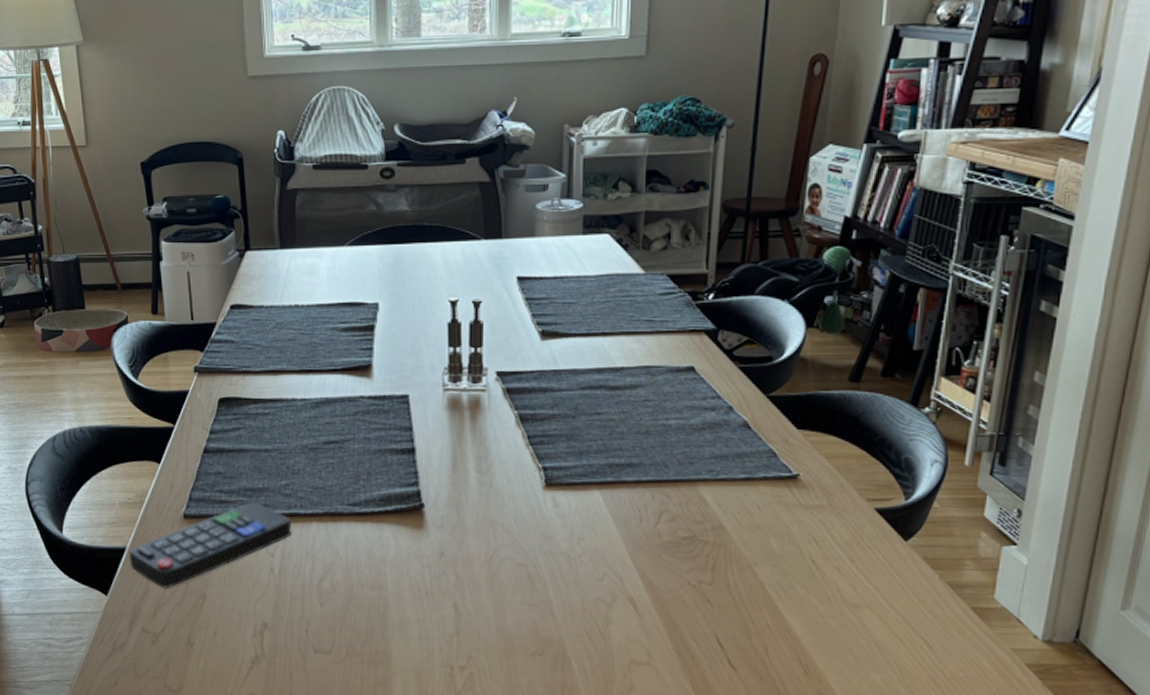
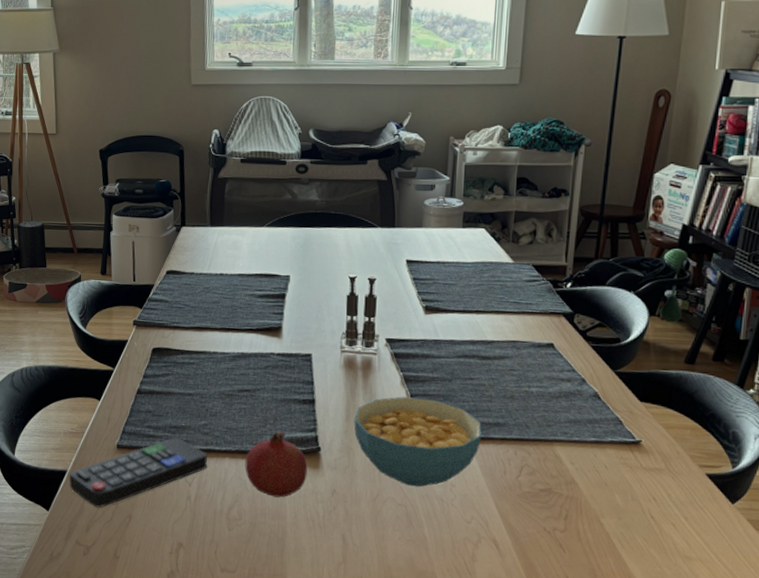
fruit: none [336,488,410,565] -> present [245,432,308,498]
cereal bowl: none [462,439,613,543] -> present [354,396,482,487]

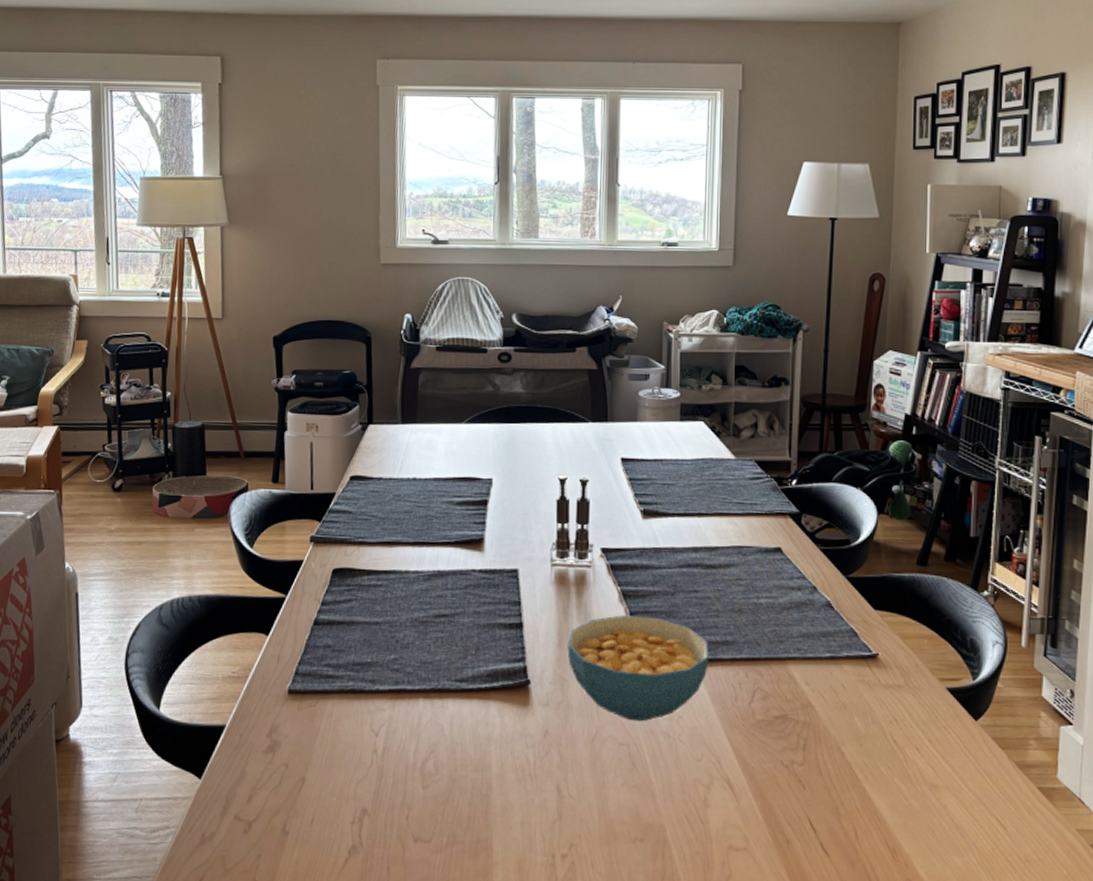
remote control: present [69,437,207,508] -> none [227,676,397,771]
fruit: present [245,432,308,498] -> none [442,663,515,744]

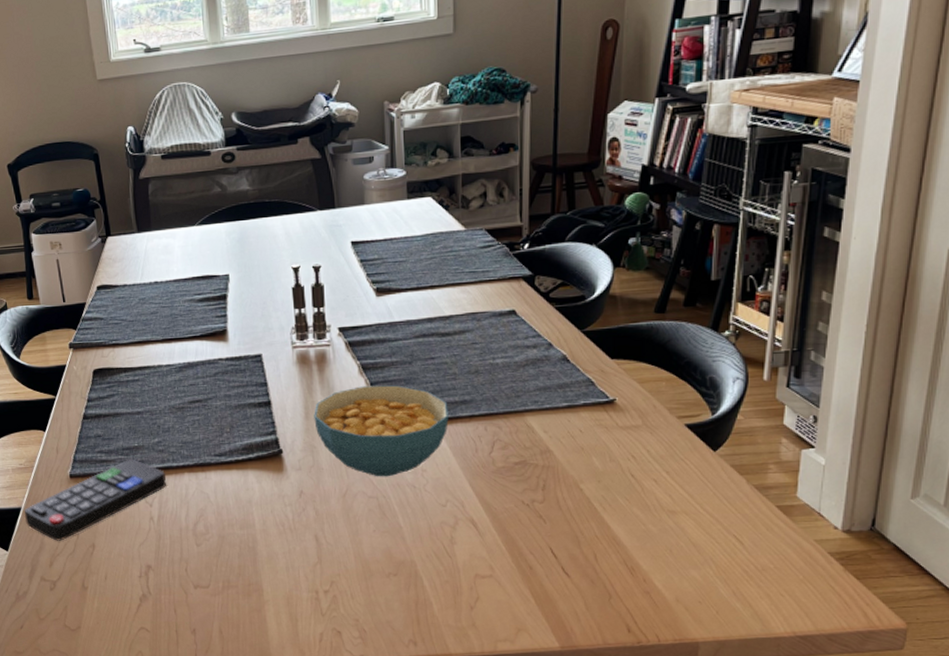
remote control: none [227,676,397,771] -> present [24,459,166,541]

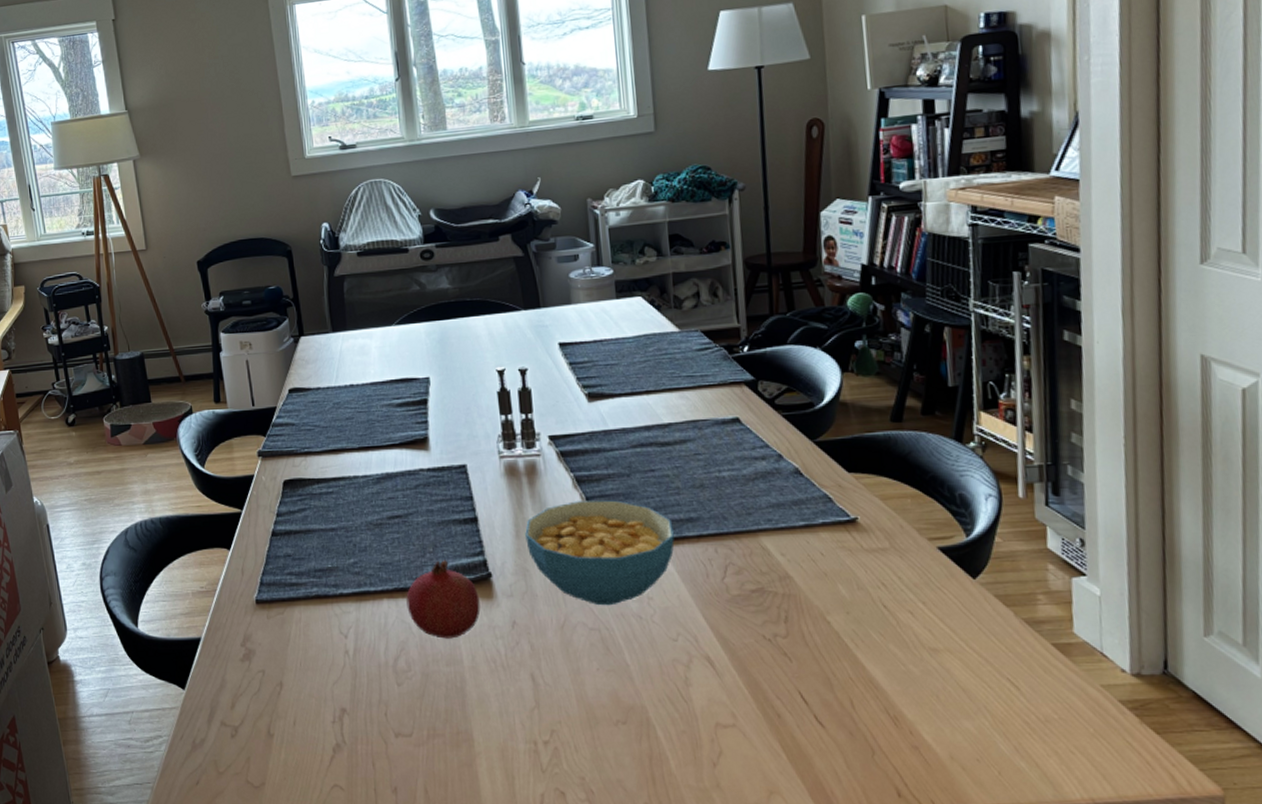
remote control: present [24,459,166,541] -> none [204,582,363,678]
fruit: none [205,439,272,506] -> present [406,560,481,639]

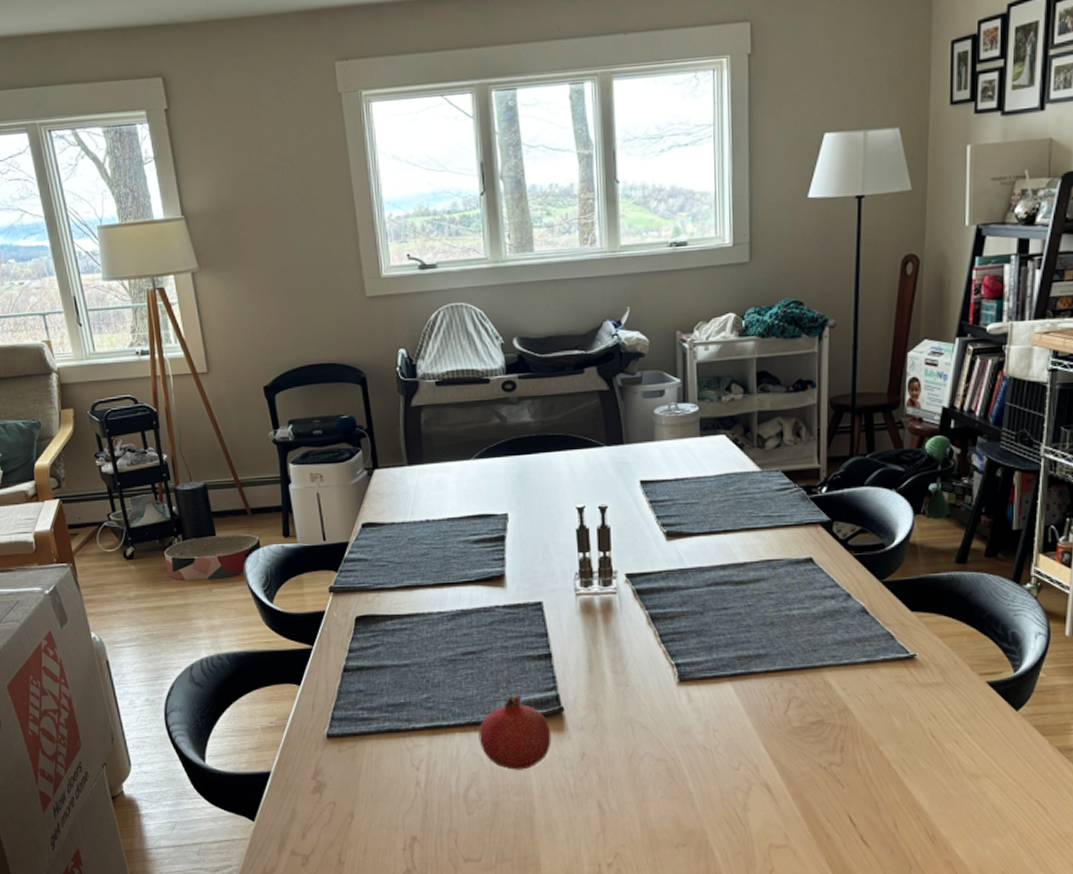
cereal bowl: present [525,500,675,606] -> none [598,637,742,738]

